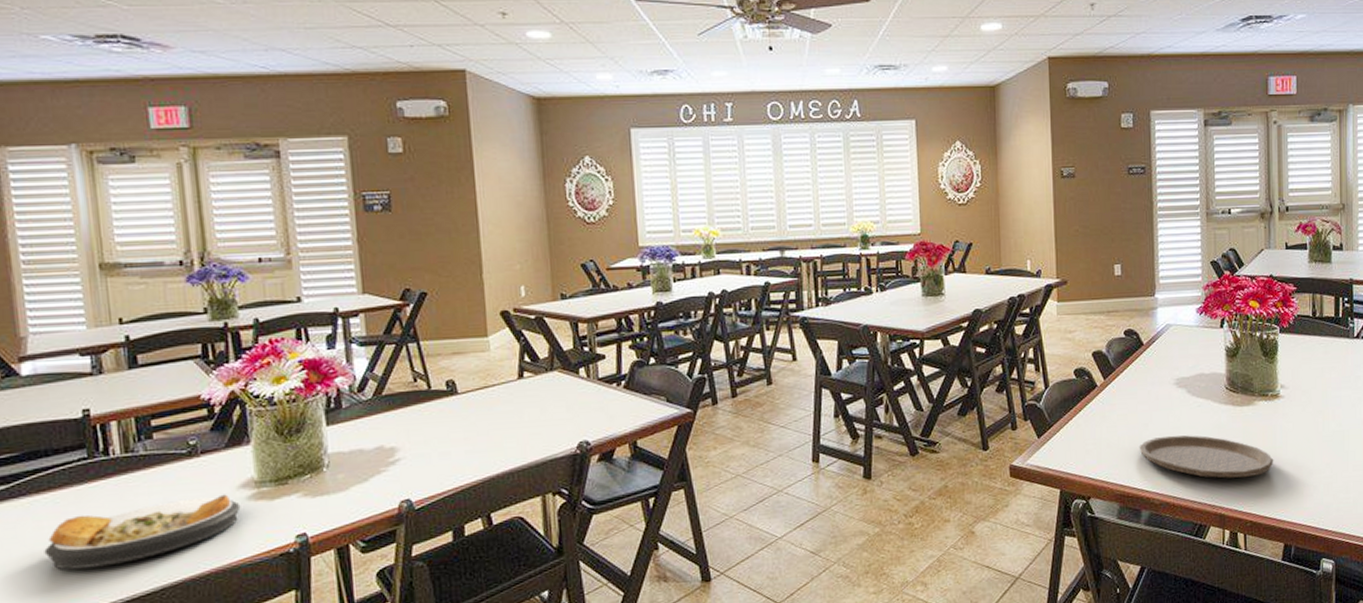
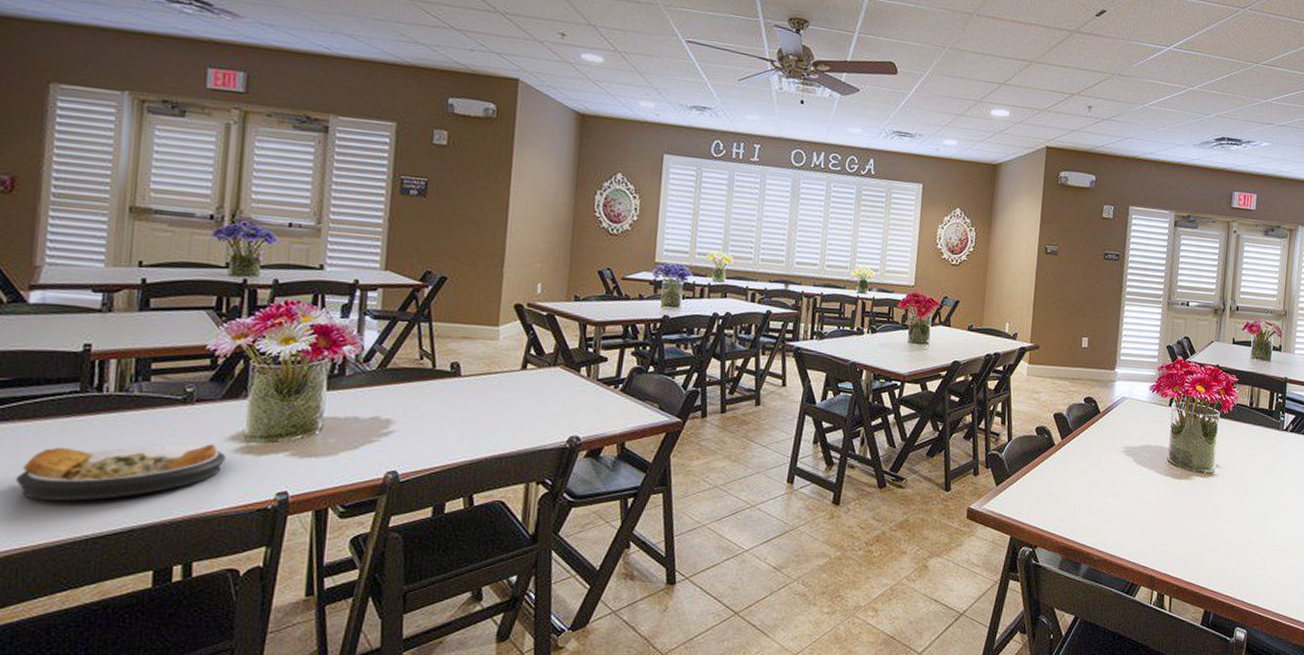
plate: present [1139,435,1274,478] -> none [1085,498,1203,545]

